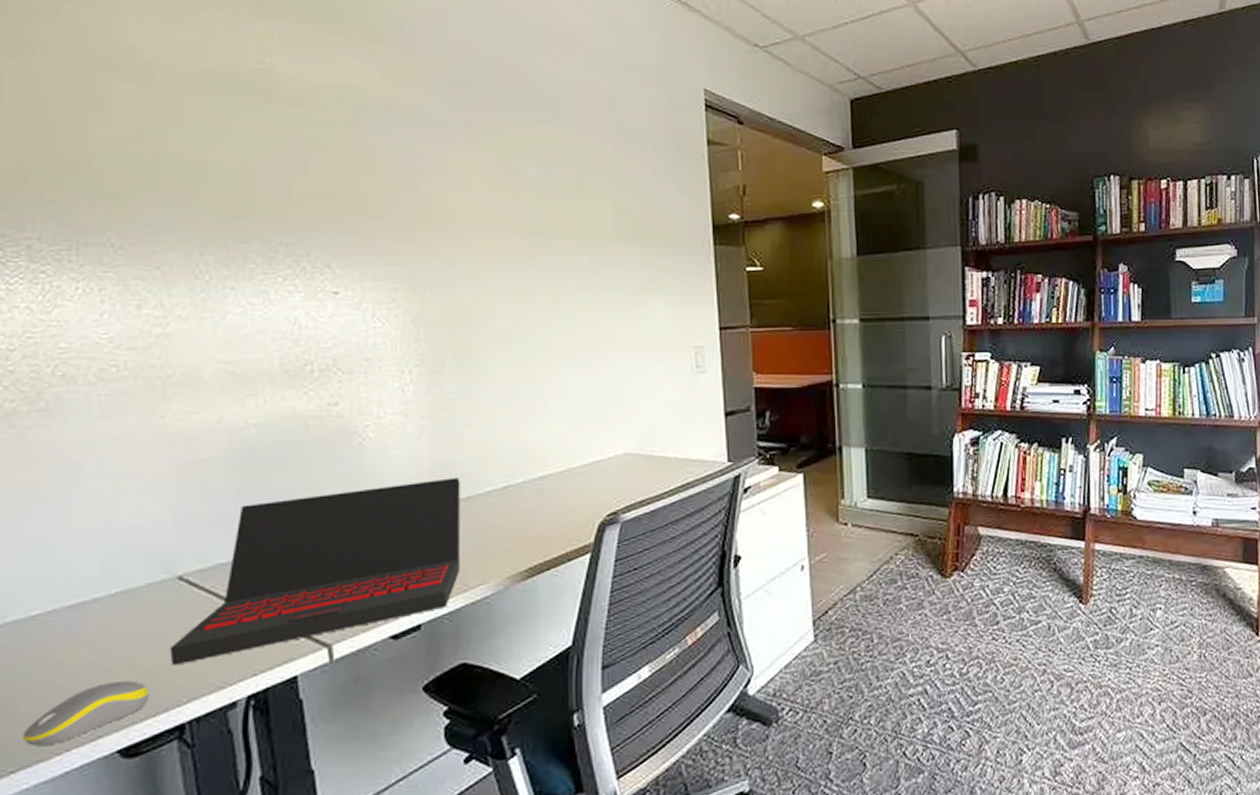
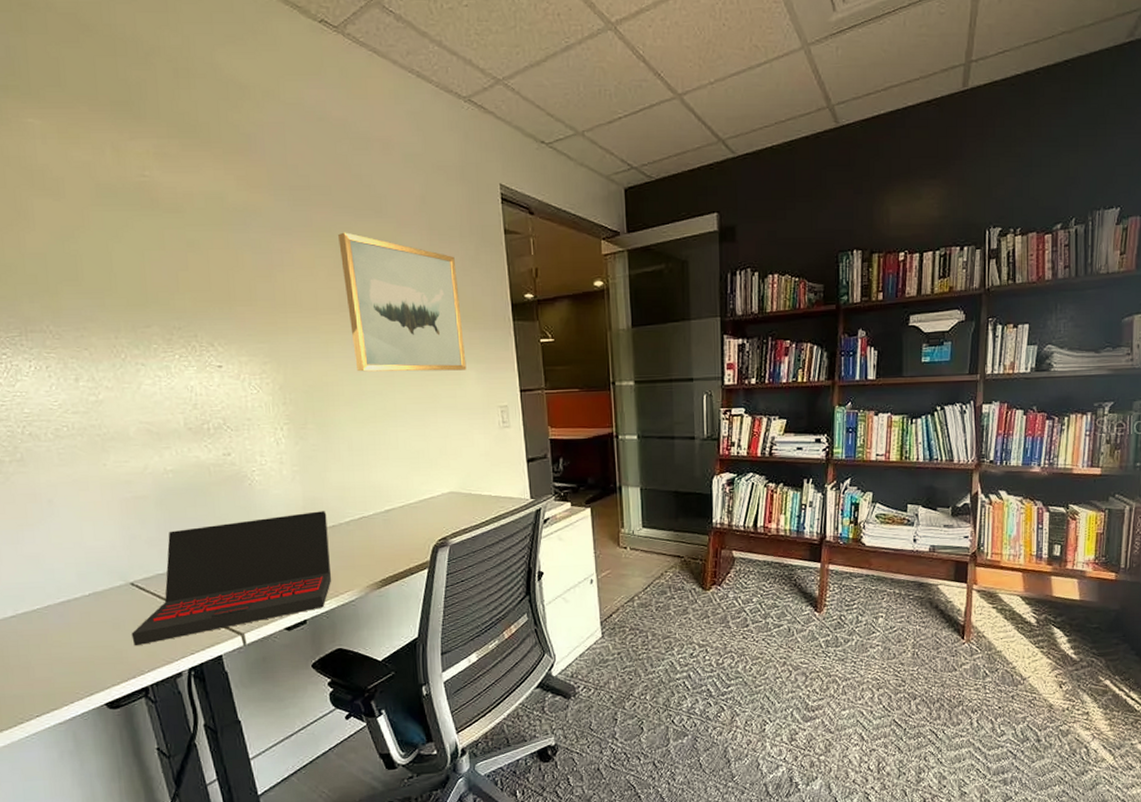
computer mouse: present [22,681,149,747] -> none [41,656,122,700]
wall art: none [503,136,654,303] -> present [338,232,467,372]

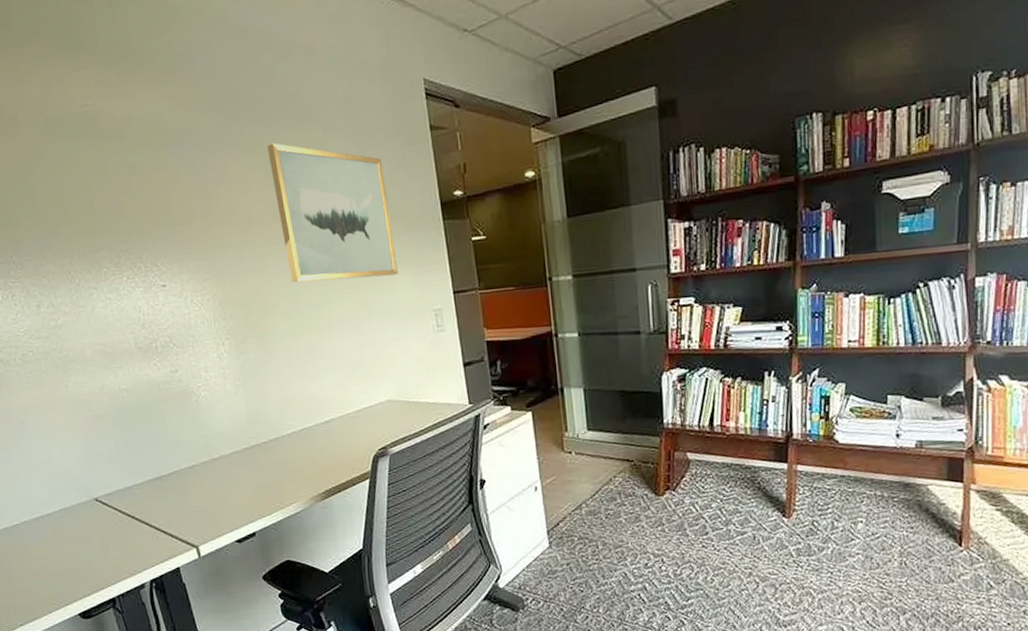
laptop: present [131,511,331,646] -> none [98,424,277,559]

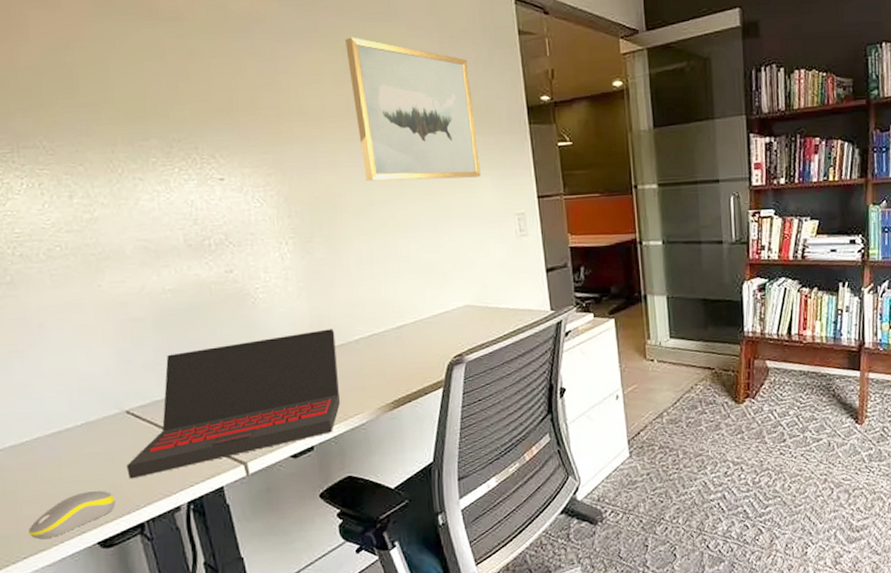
computer mouse: none [23,569,91,610] -> present [28,491,116,540]
laptop: none [98,424,277,559] -> present [126,329,340,479]

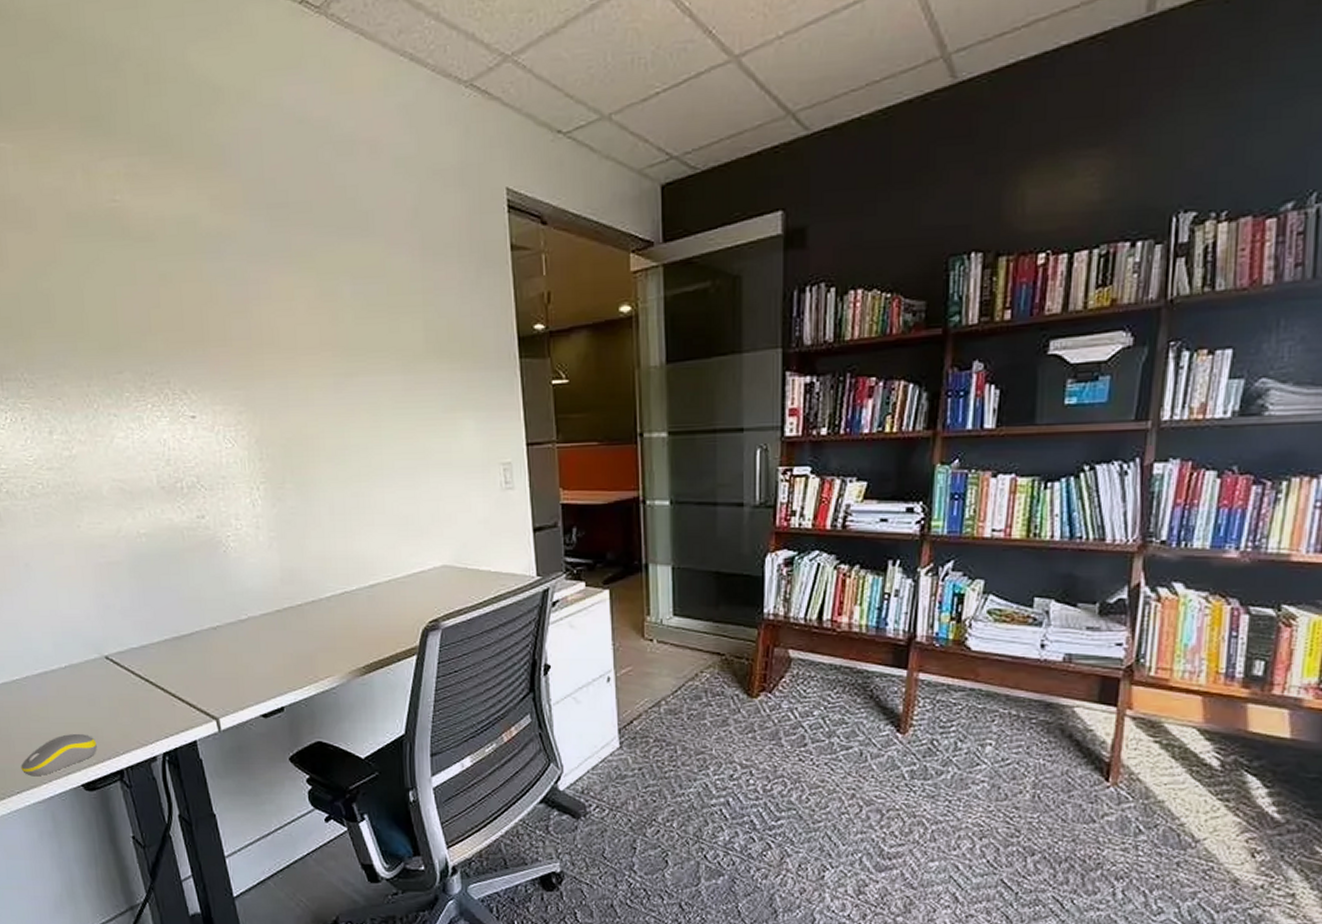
laptop: present [126,329,340,479] -> none [106,584,310,725]
wall art: present [345,37,481,181] -> none [319,256,464,422]

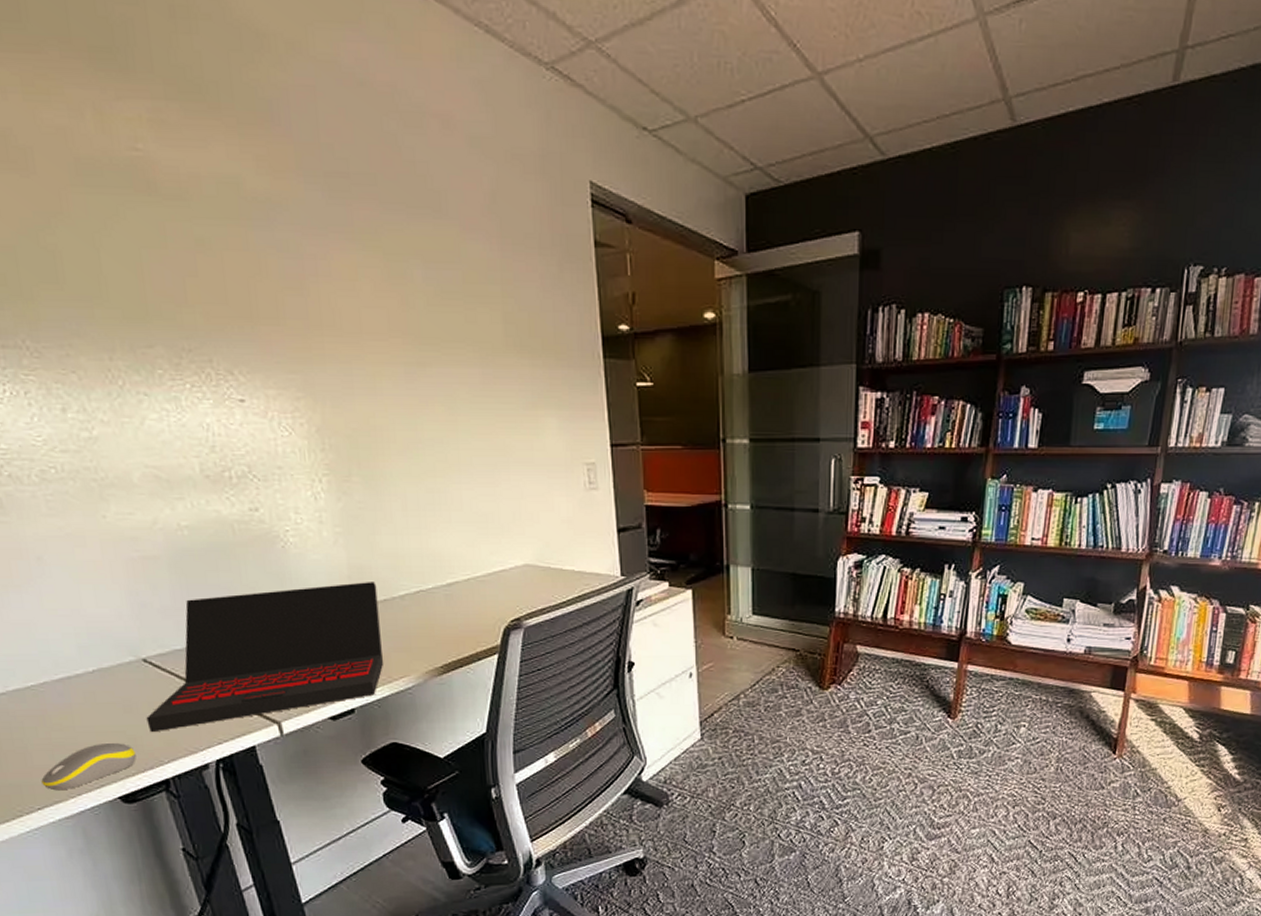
laptop: none [106,584,310,725] -> present [146,582,383,733]

